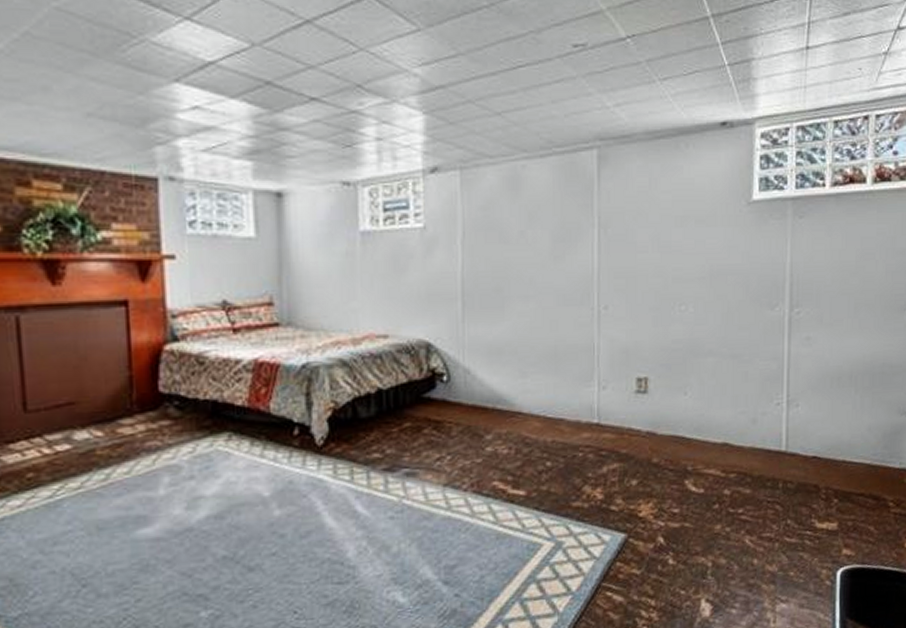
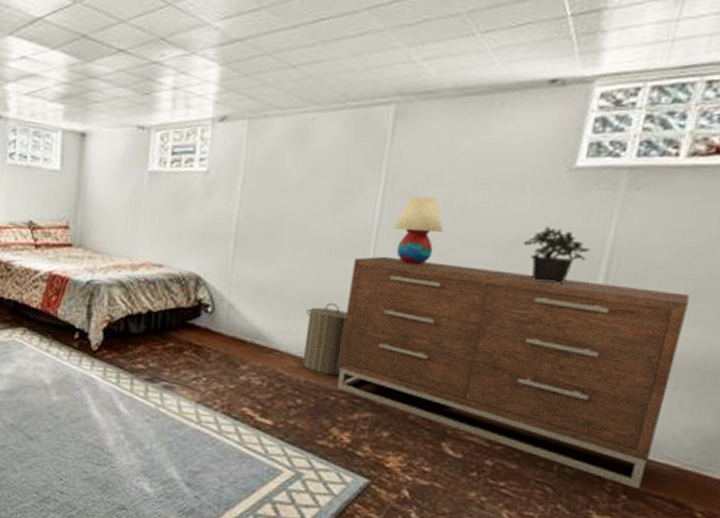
laundry hamper: none [542,353,585,431] -> present [302,302,348,376]
dresser: none [580,300,853,491] -> present [336,256,690,489]
table lamp: none [614,238,656,306] -> present [395,196,444,265]
potted plant: none [723,257,775,310] -> present [524,227,591,284]

